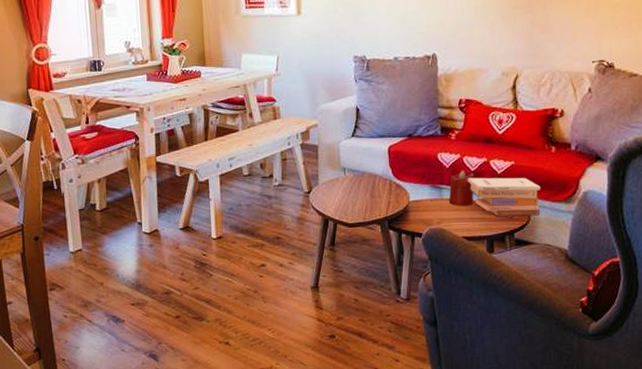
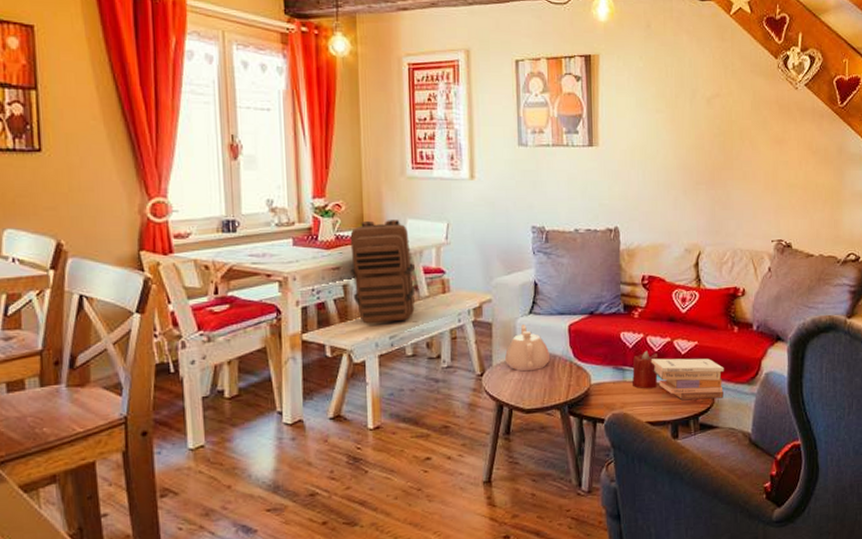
backpack: none [194,55,250,148] -> present [350,220,416,324]
teapot: none [330,146,372,190] -> present [505,324,551,372]

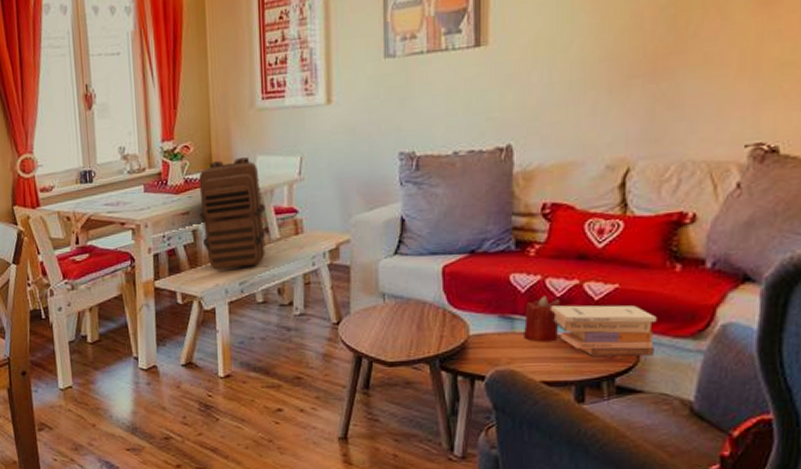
teapot: present [505,324,551,372] -> none [365,266,419,320]

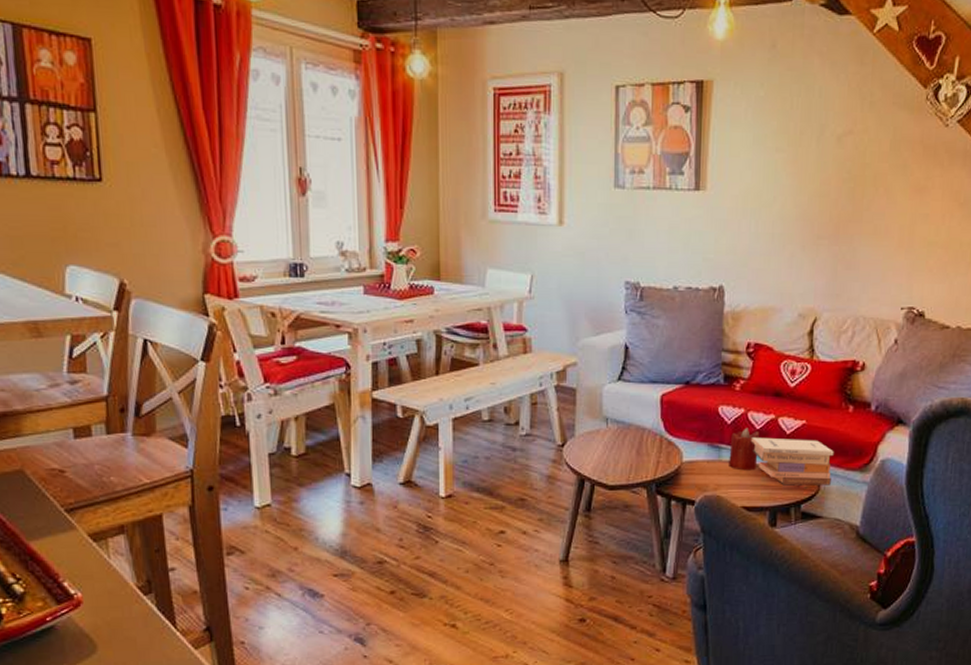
backpack: present [198,157,267,270] -> none [424,268,495,384]

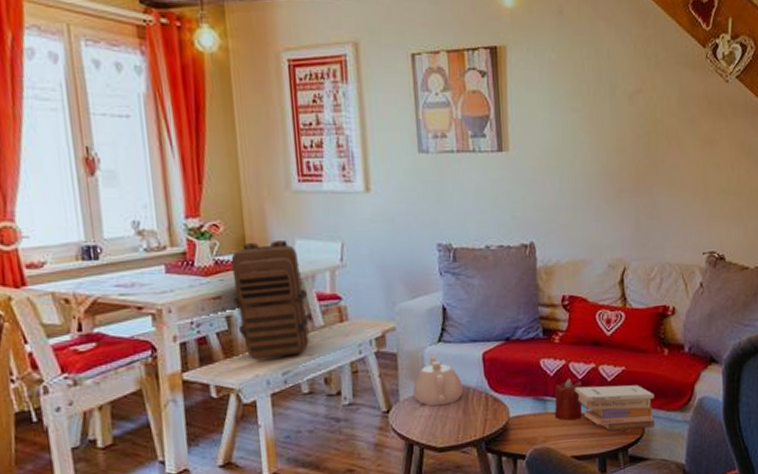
backpack: none [424,268,495,384] -> present [231,241,309,359]
teapot: none [589,391,639,444] -> present [413,353,464,406]

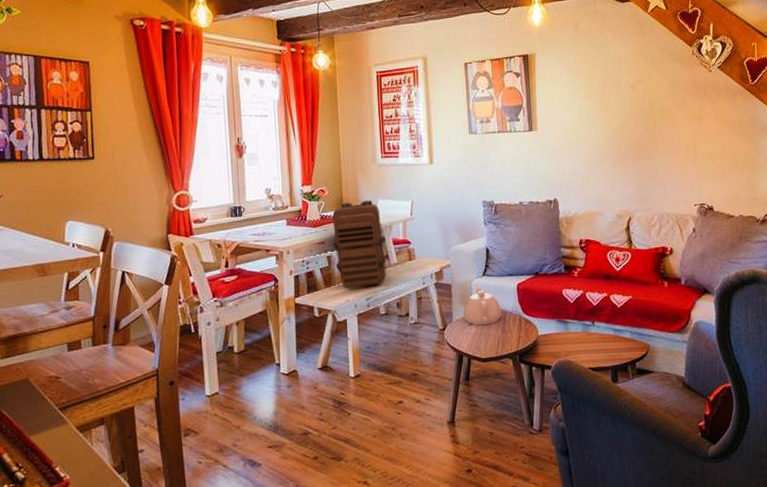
candle: present [554,378,583,421] -> none [574,305,597,339]
books: present [574,385,654,432] -> none [590,310,657,349]

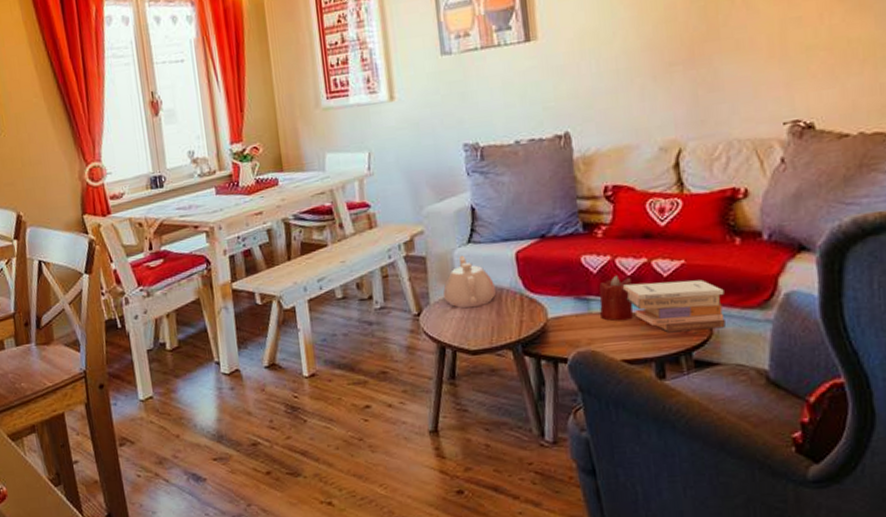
backpack: present [332,201,387,288] -> none [269,155,341,268]
candle: none [574,305,597,339] -> present [599,275,634,322]
books: none [590,310,657,349] -> present [622,280,726,333]

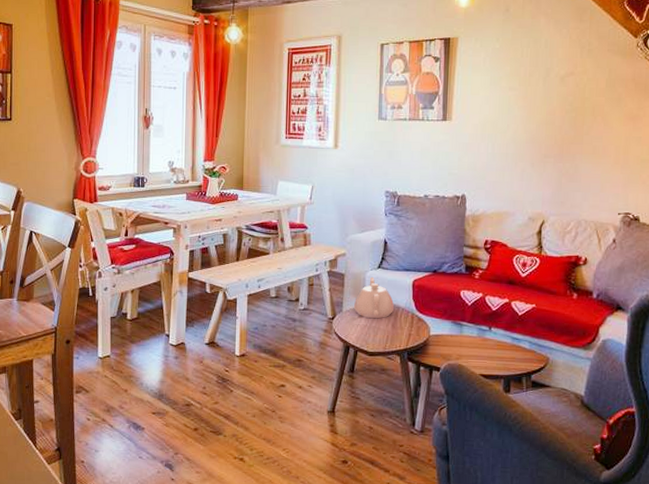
candle: present [599,275,634,322] -> none [468,309,495,345]
books: present [622,280,726,333] -> none [488,317,560,360]

